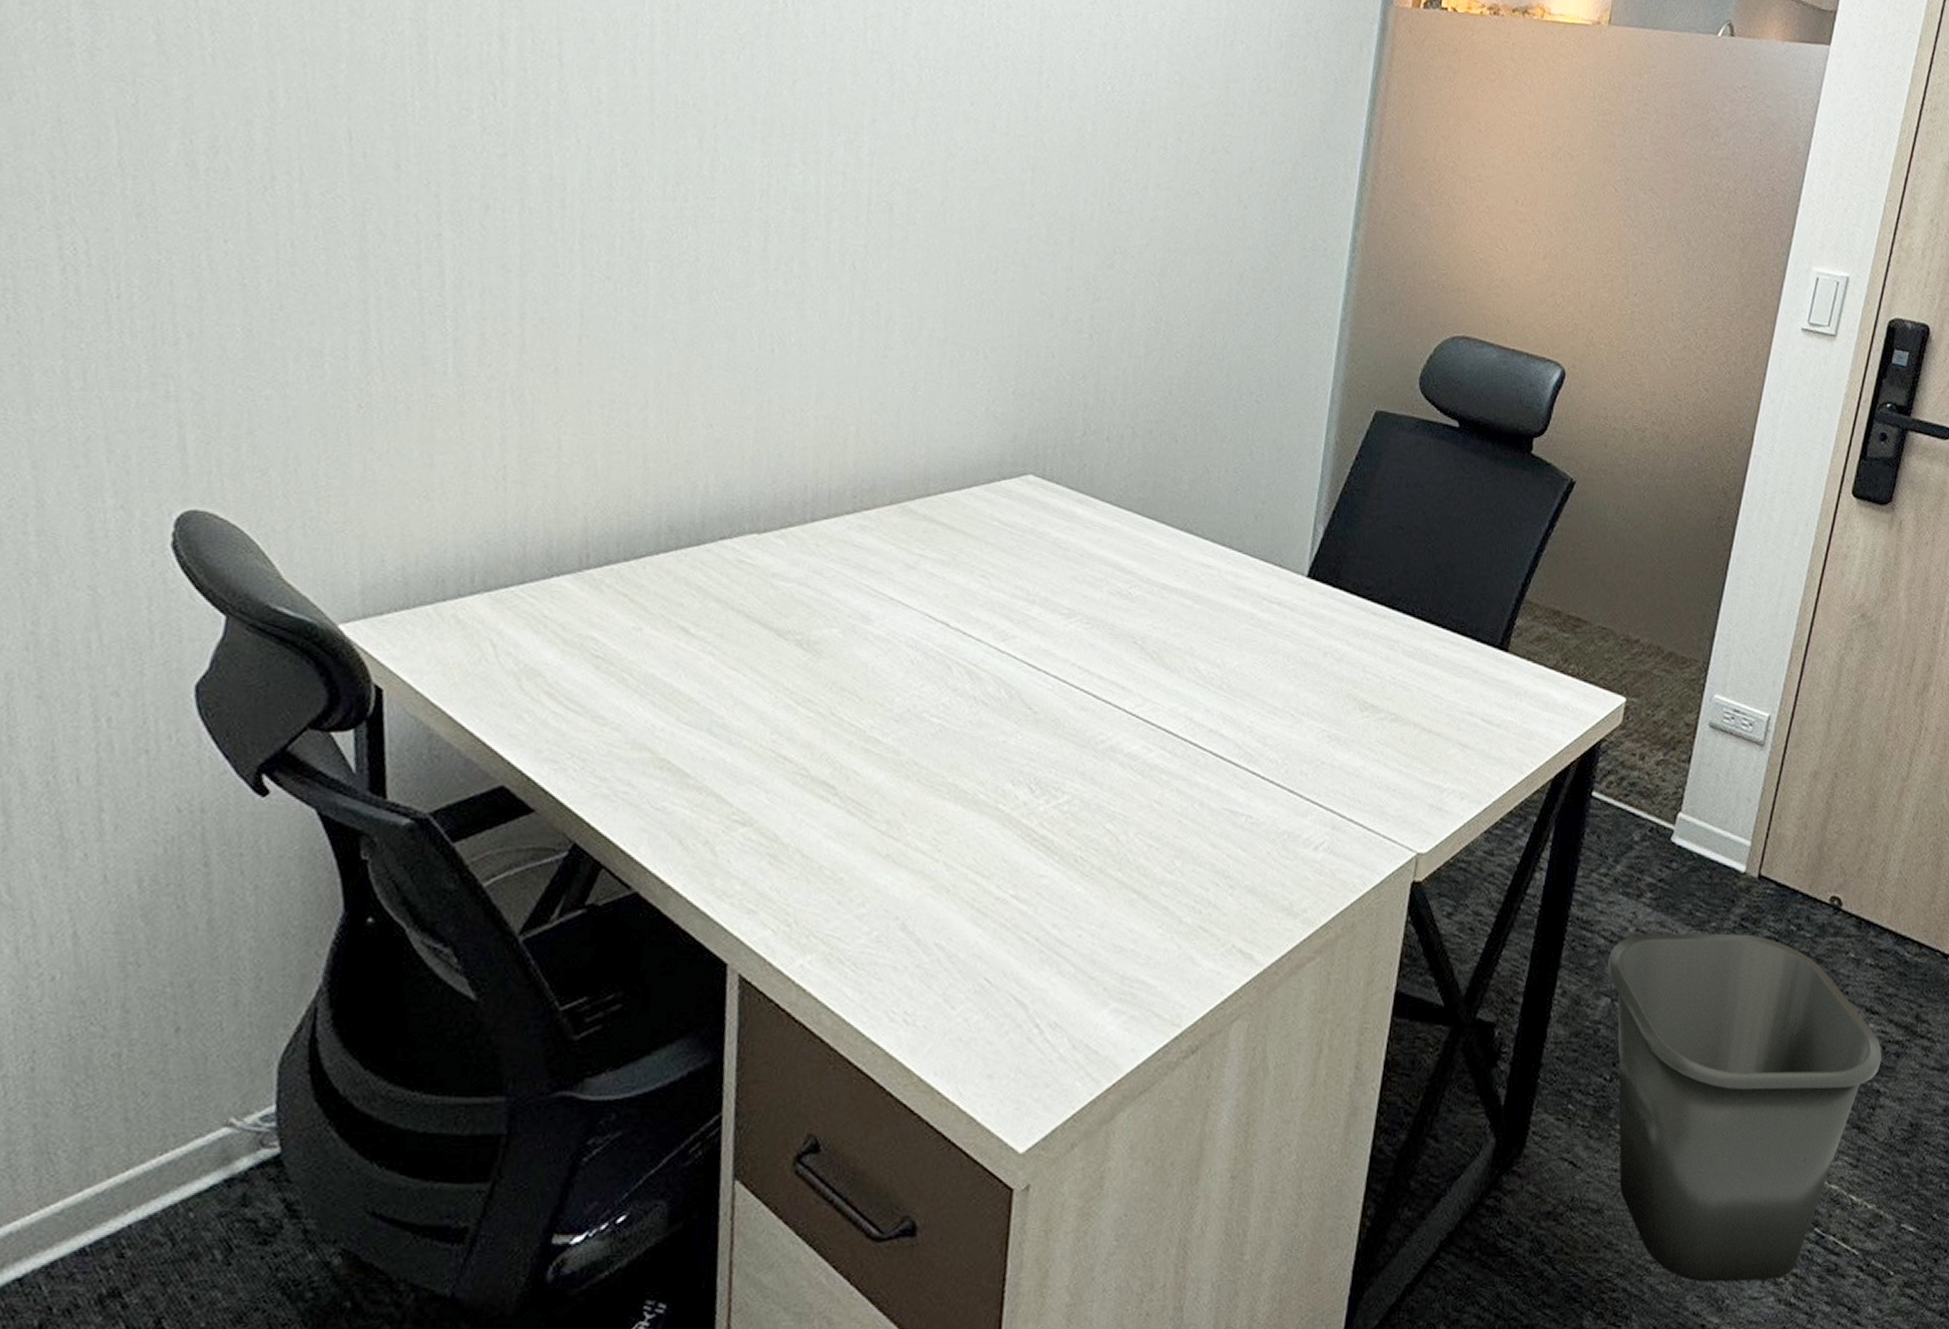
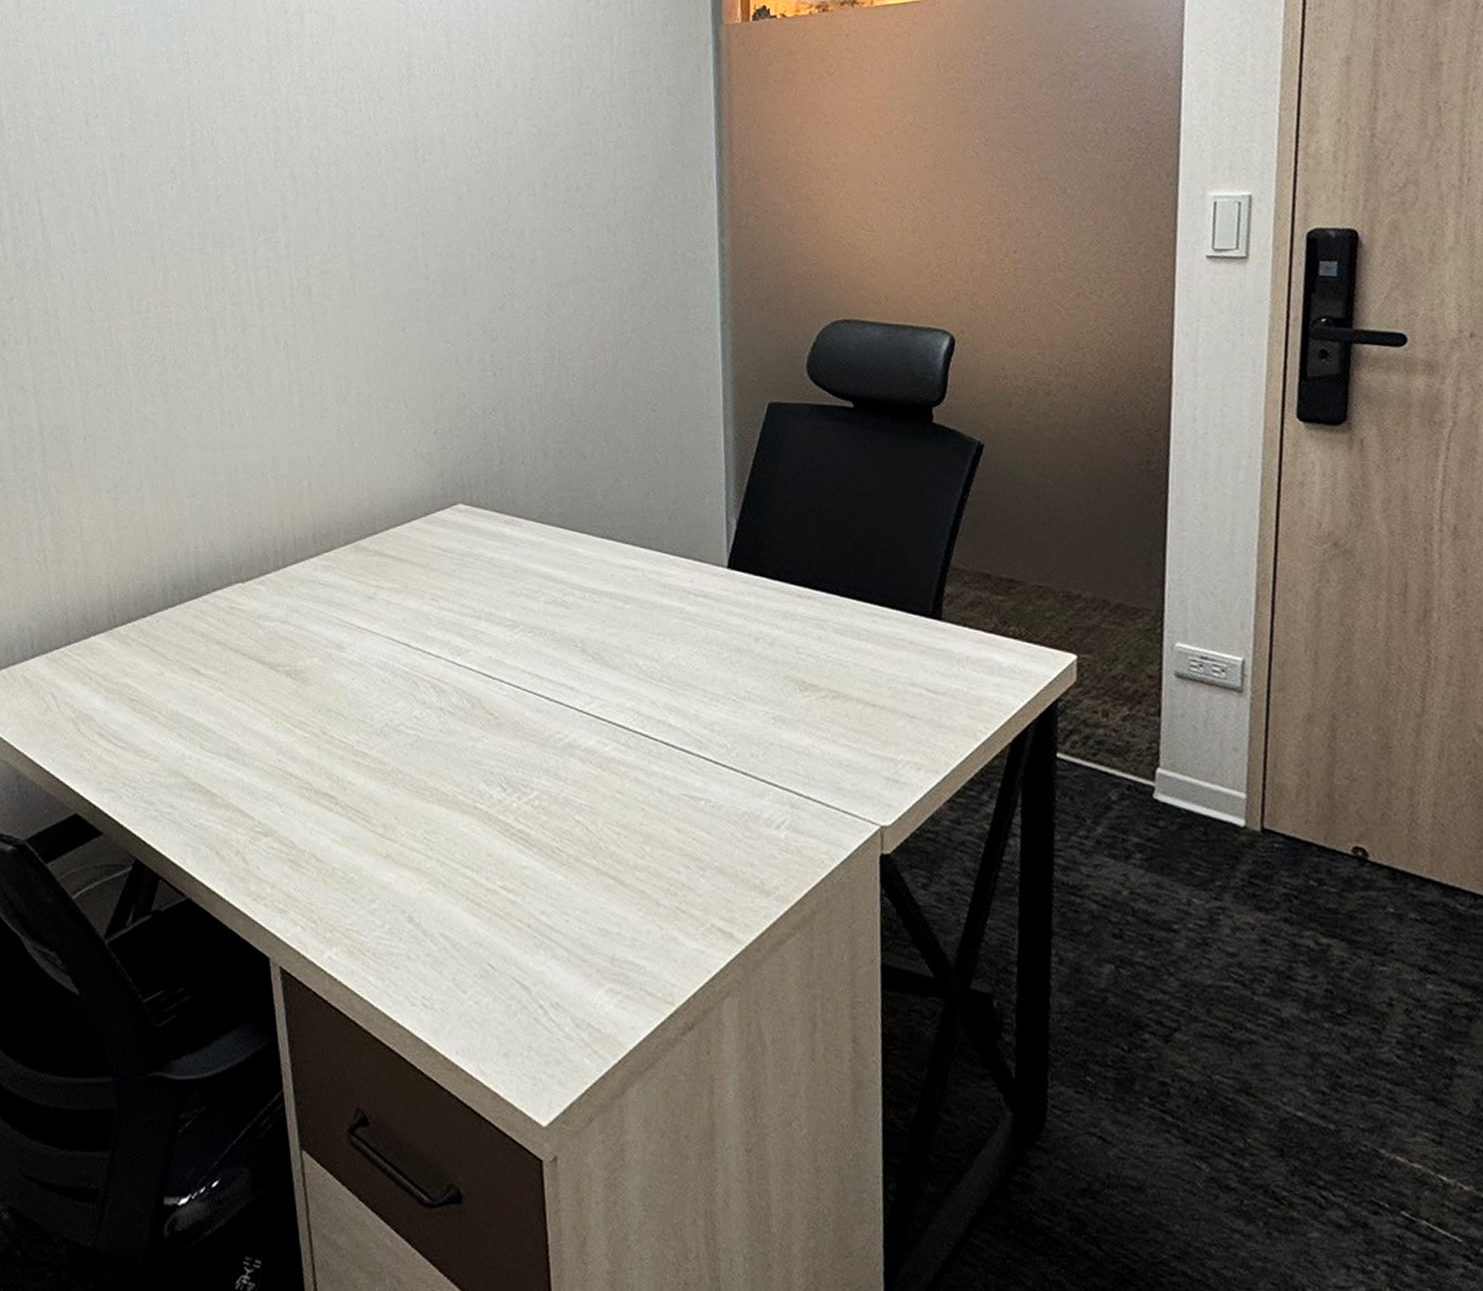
waste bin: present [1608,933,1882,1282] -> none [1104,892,1450,1269]

